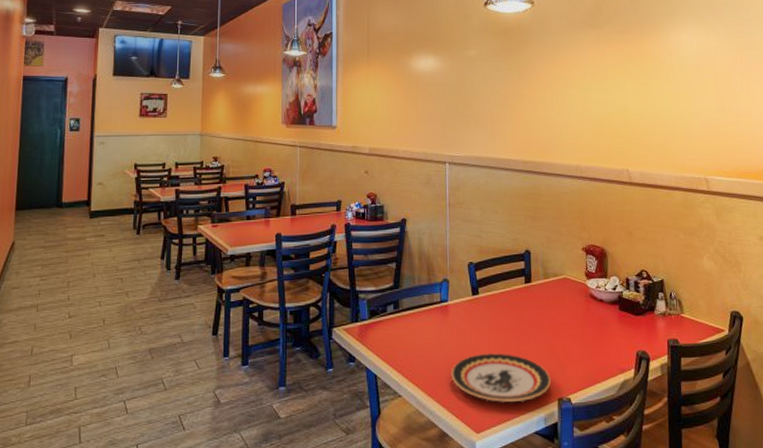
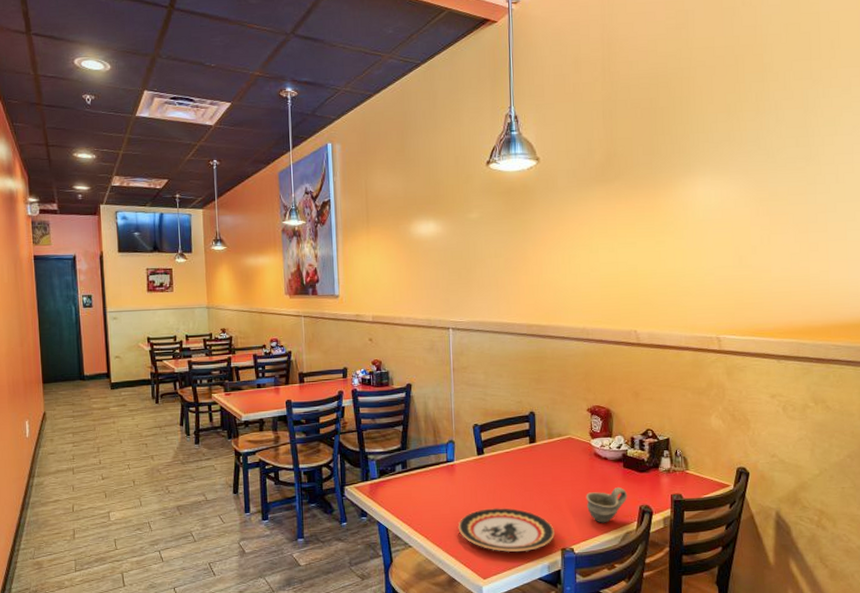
cup: none [582,331,625,371] -> present [586,487,628,523]

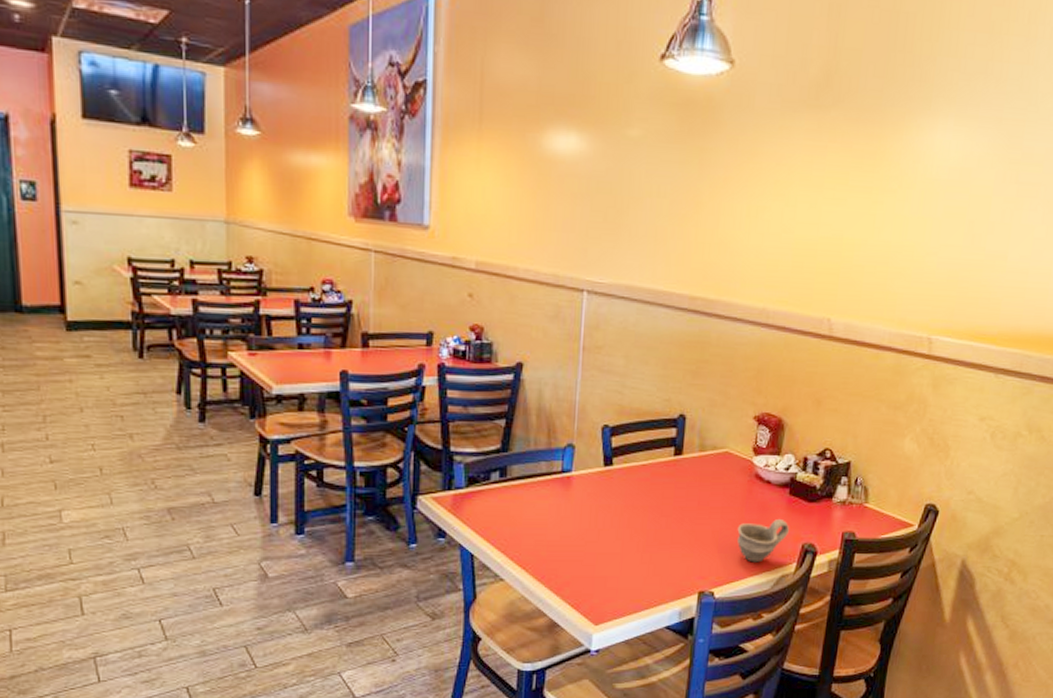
plate: present [458,508,554,553] -> none [568,536,693,594]

